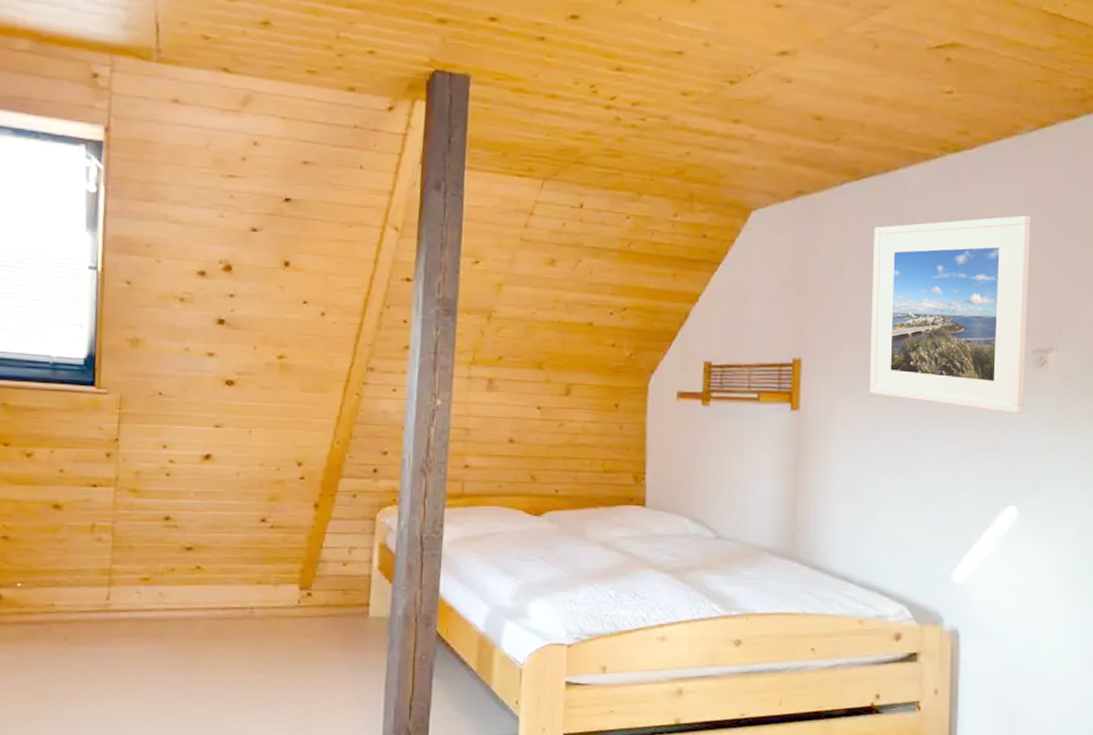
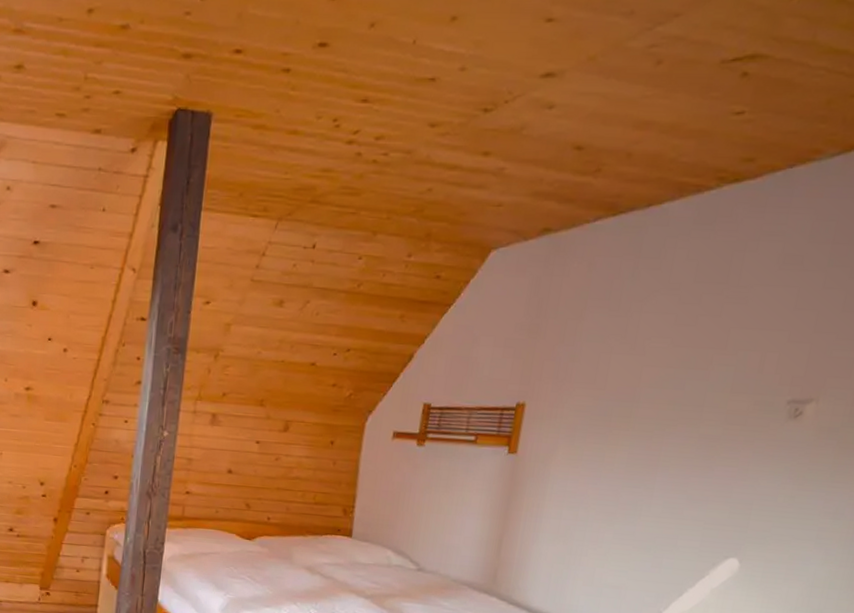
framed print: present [869,215,1031,414] -> none [594,253,814,467]

